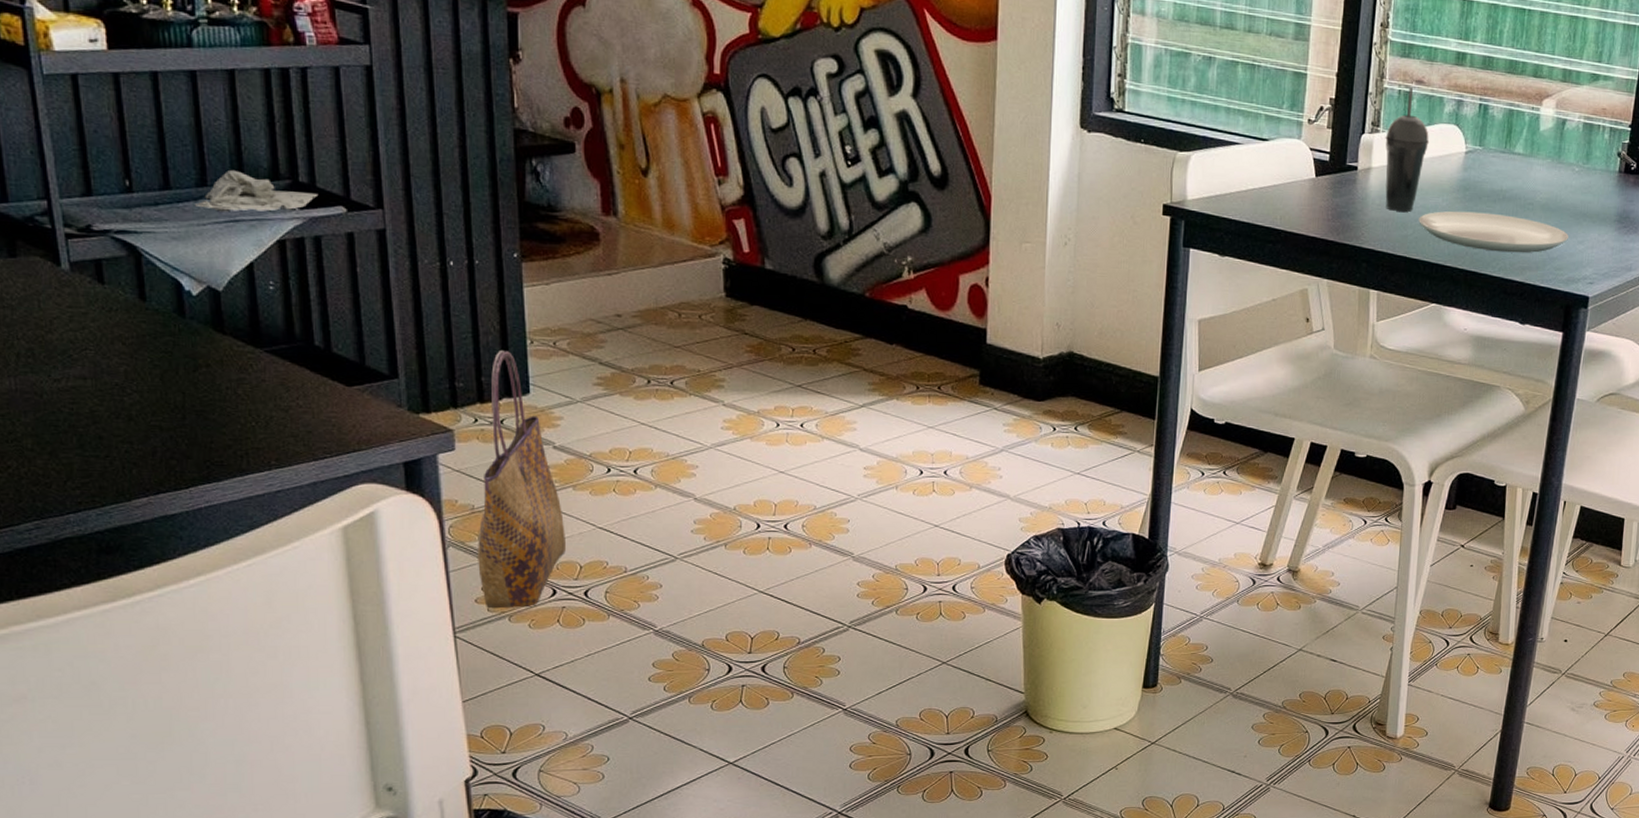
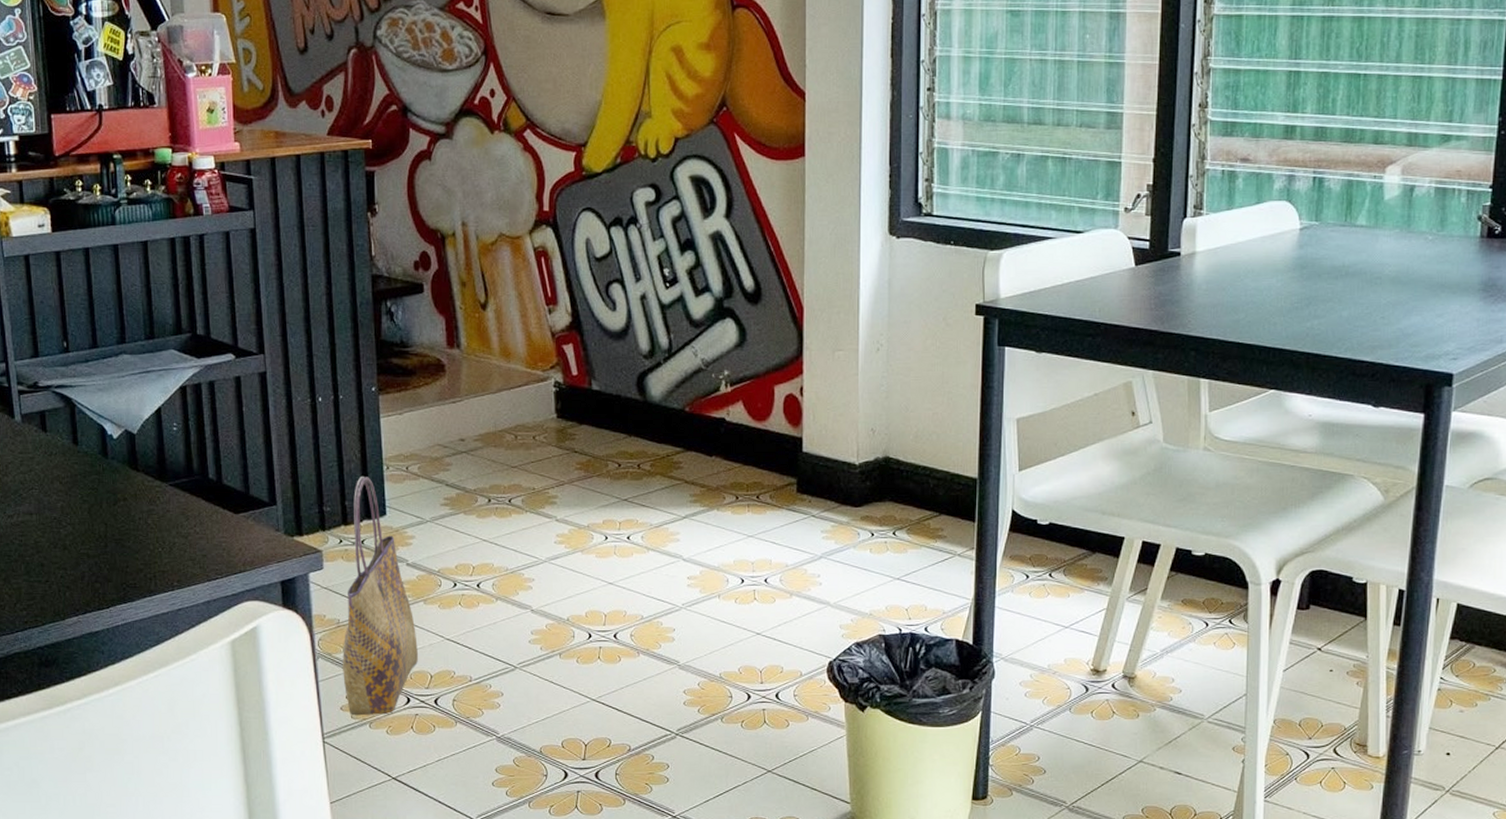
tissue: present [195,169,319,212] -> none [116,327,213,365]
beverage cup: present [1385,87,1430,212] -> none [1209,167,1259,295]
plate: present [1418,211,1568,253] -> none [1251,290,1425,331]

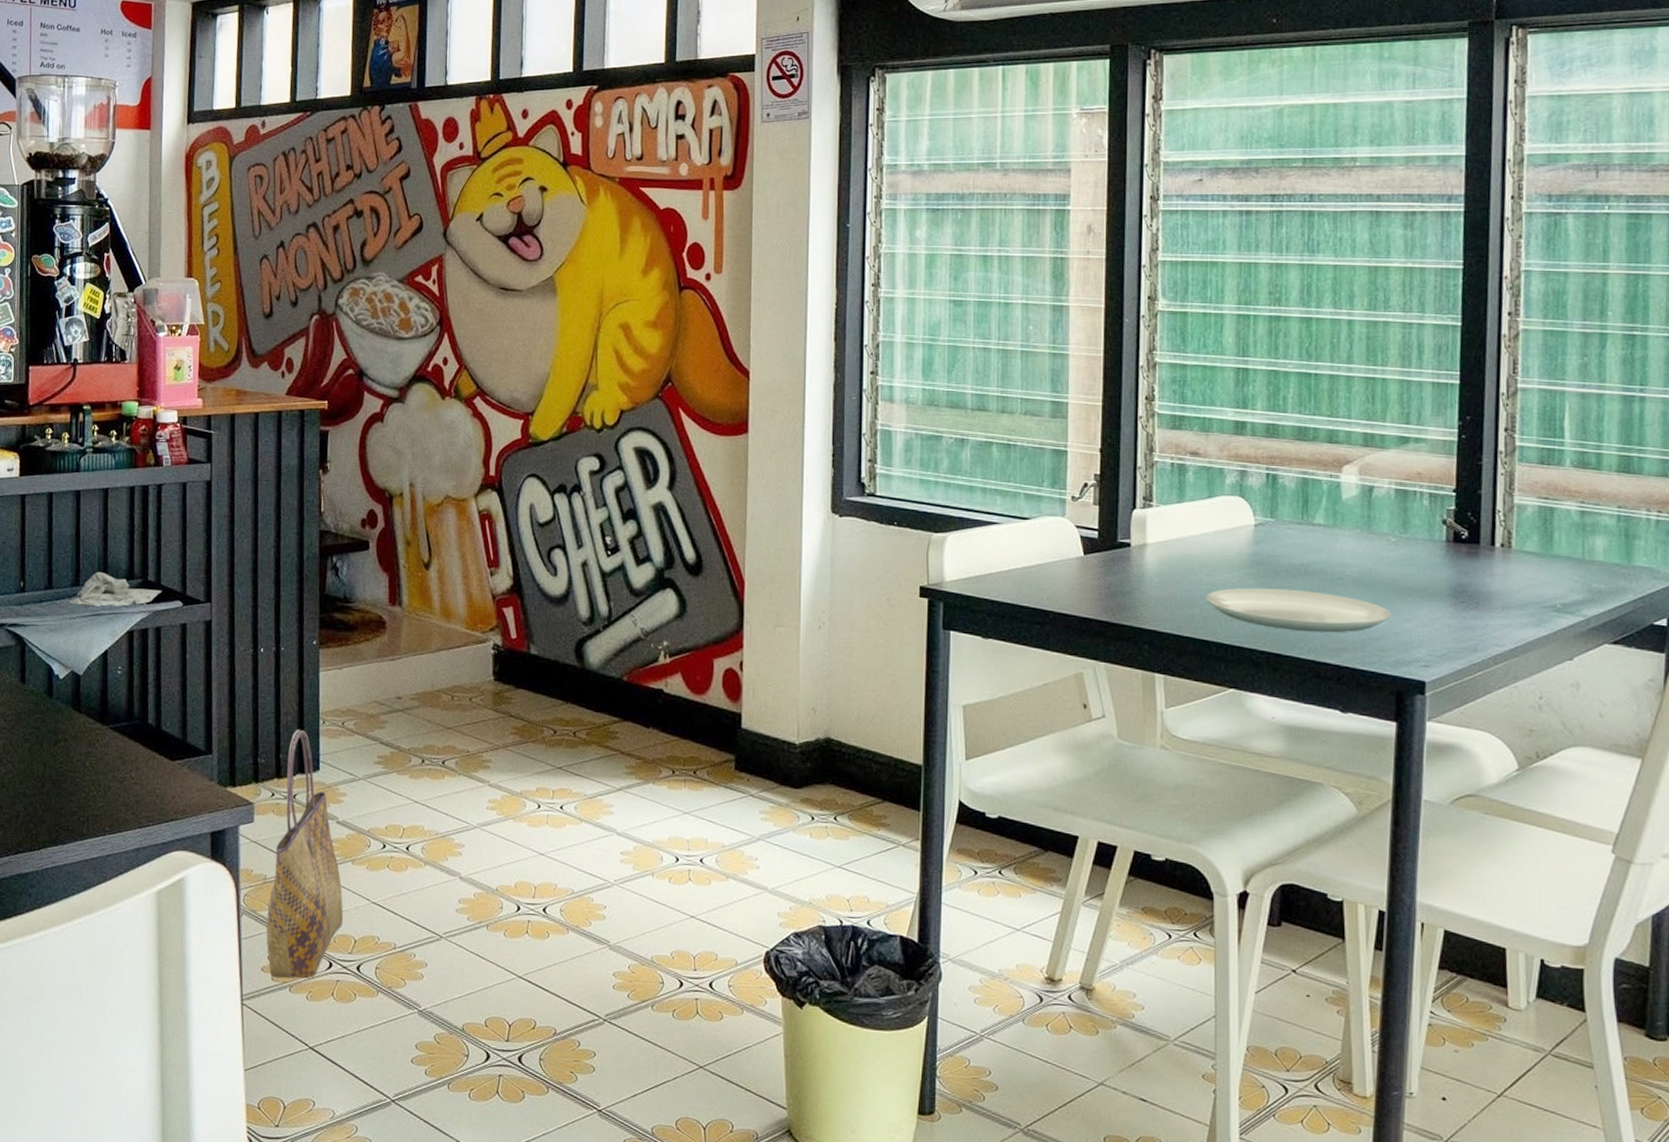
tissue: none [116,327,213,365] -> present [69,571,162,608]
plate: none [1251,290,1425,331] -> present [1206,587,1391,633]

